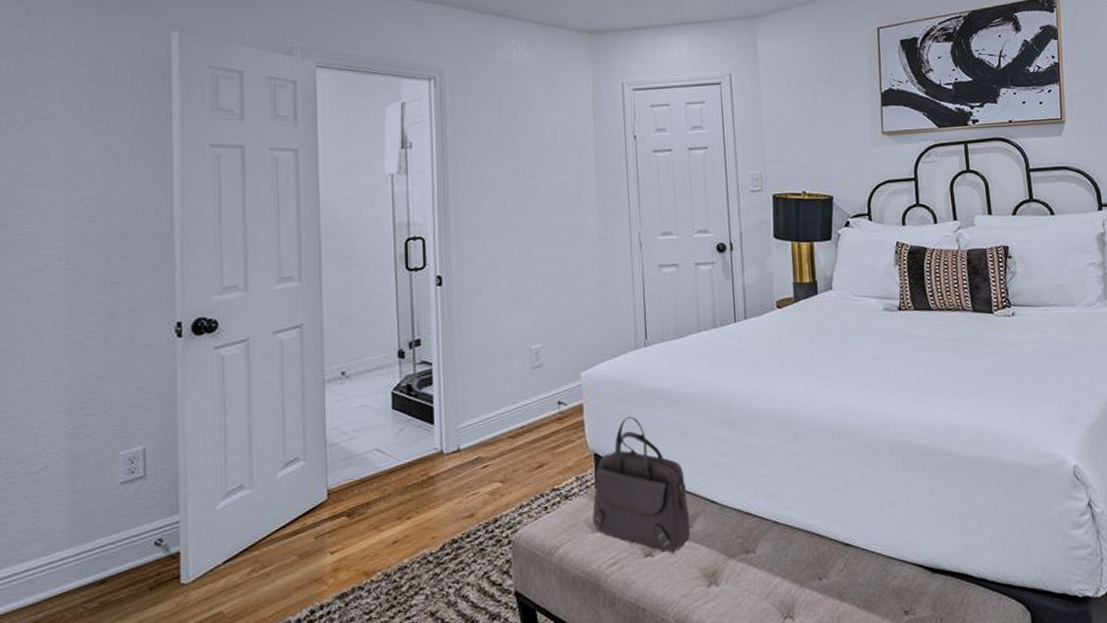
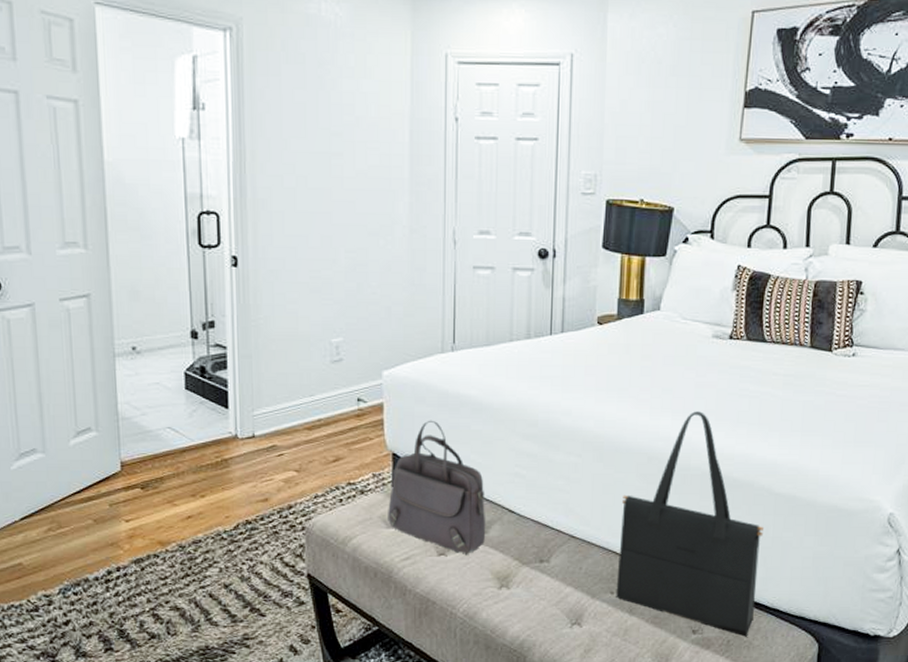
tote bag: none [819,382,962,613] -> present [616,411,765,637]

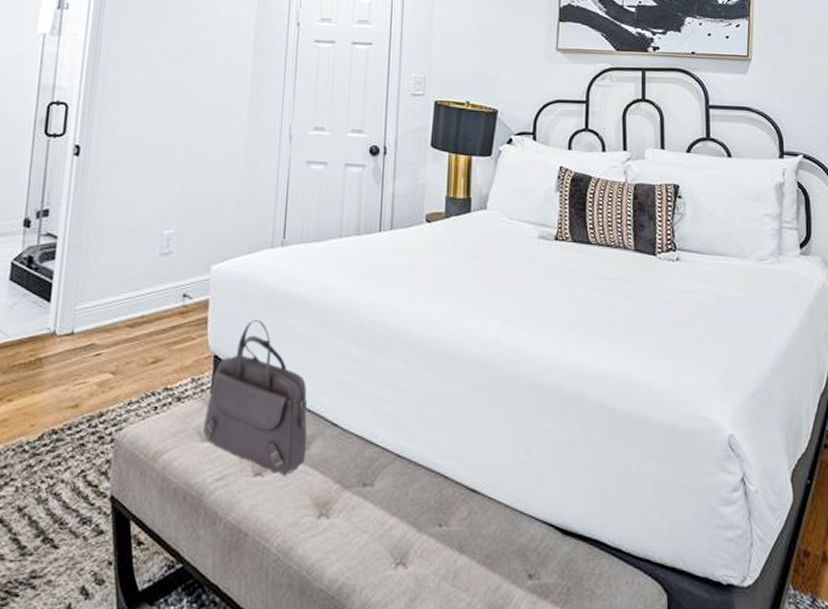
tote bag: present [616,411,765,637] -> none [444,316,600,584]

